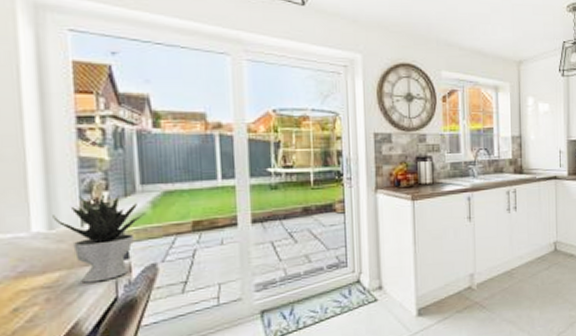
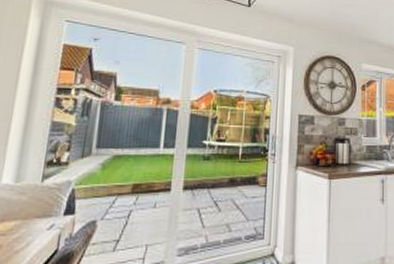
potted plant: present [53,194,145,283] -> none [20,154,95,234]

